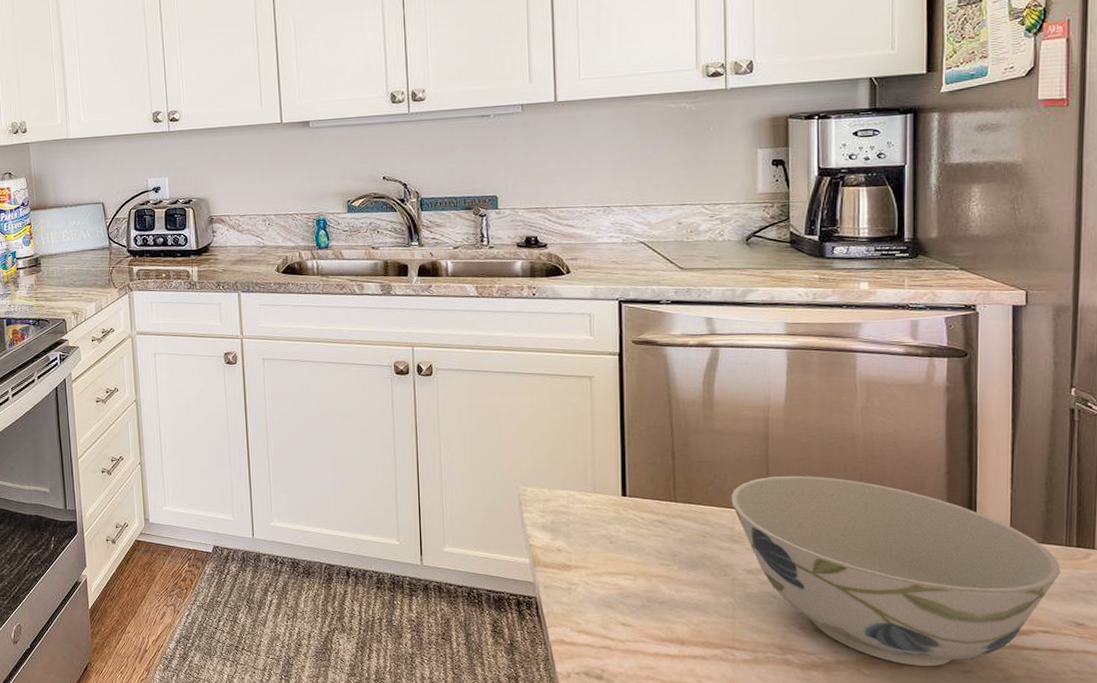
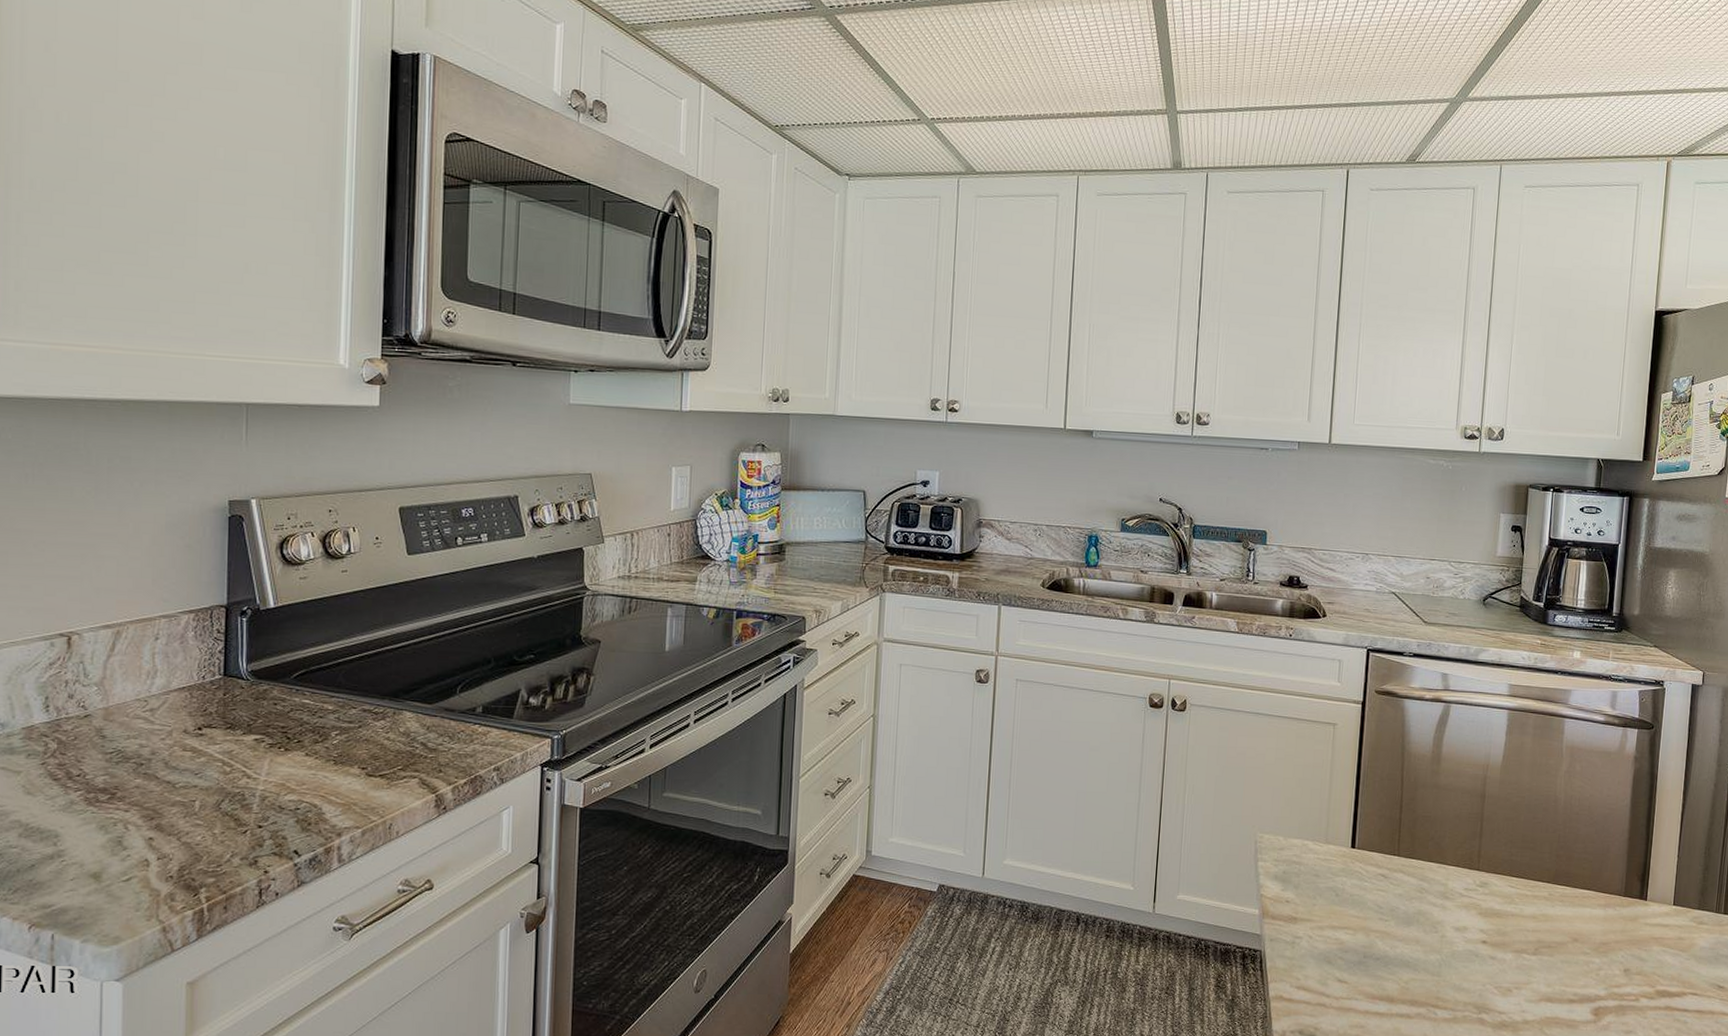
bowl: present [731,475,1060,666] -> none [1447,834,1710,1026]

